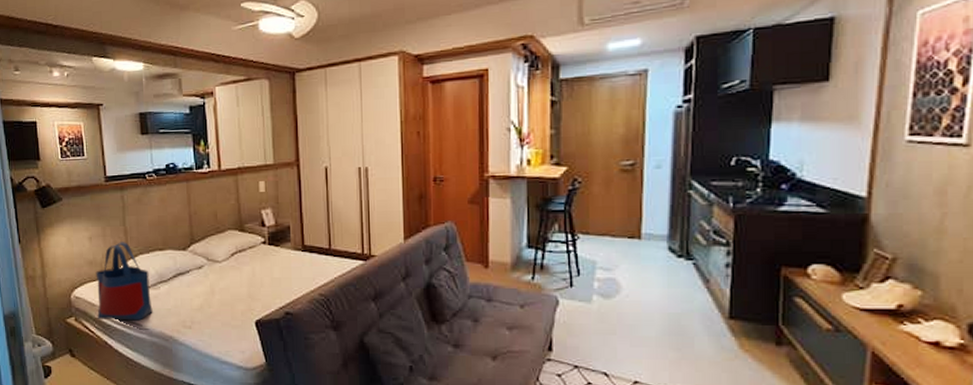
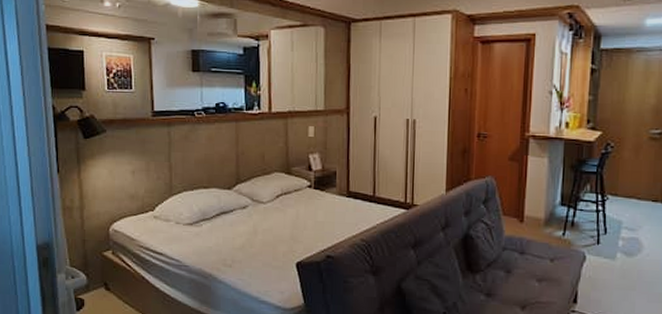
tote bag: present [95,242,153,321] -> none [136,177,194,257]

